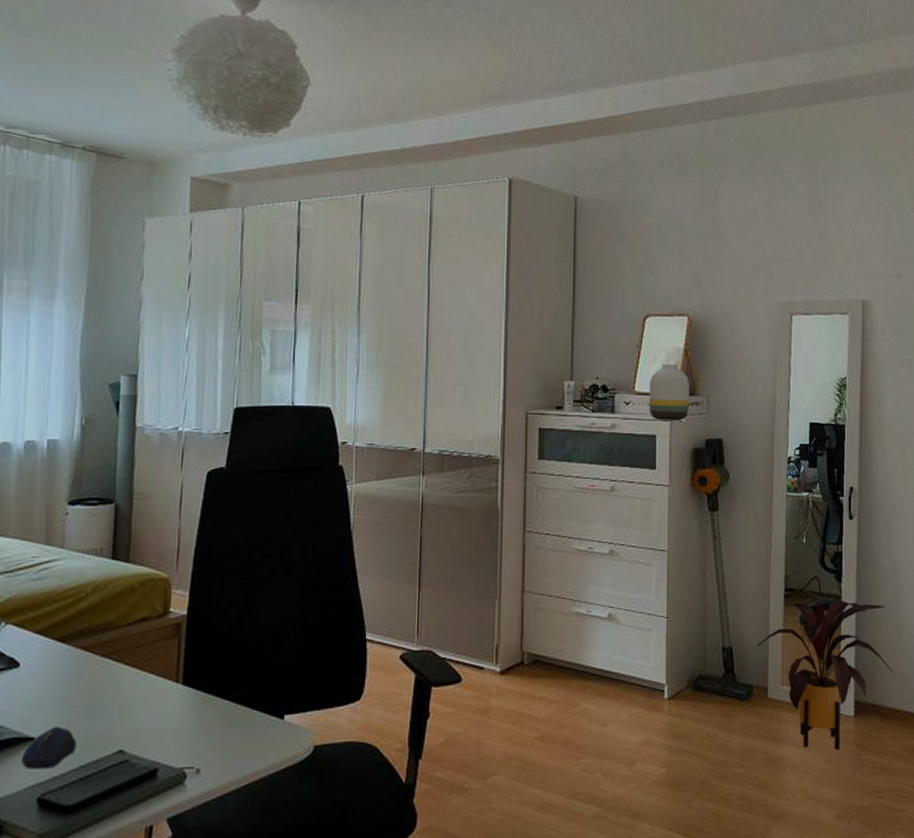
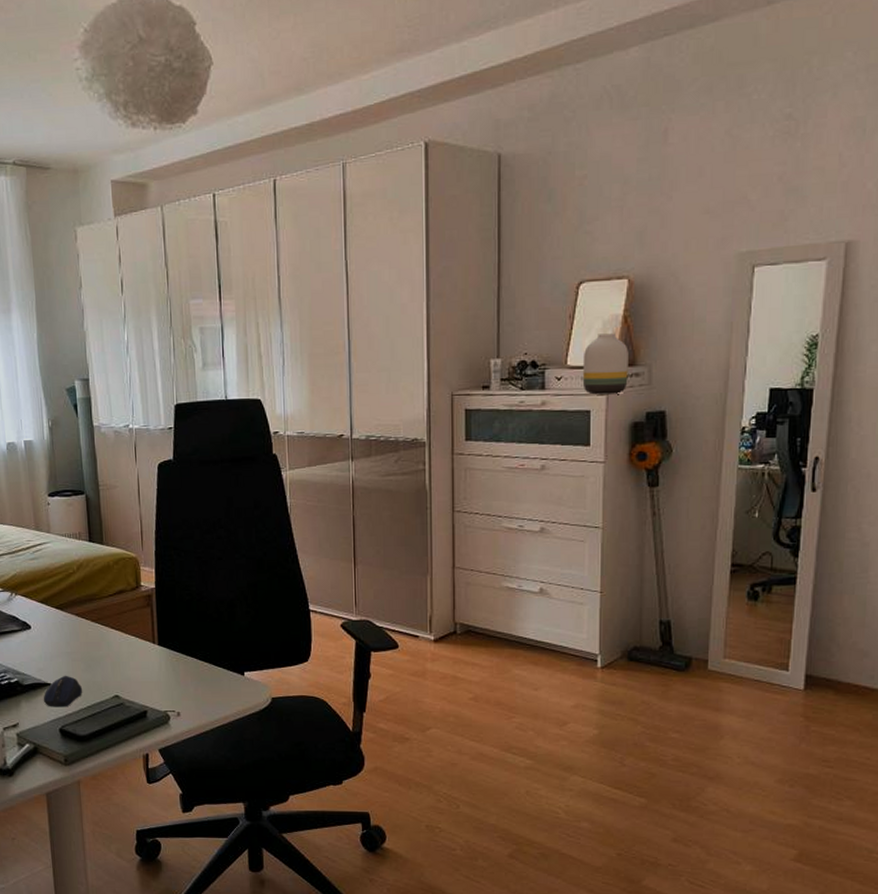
house plant: present [756,599,893,751] -> none [696,575,853,721]

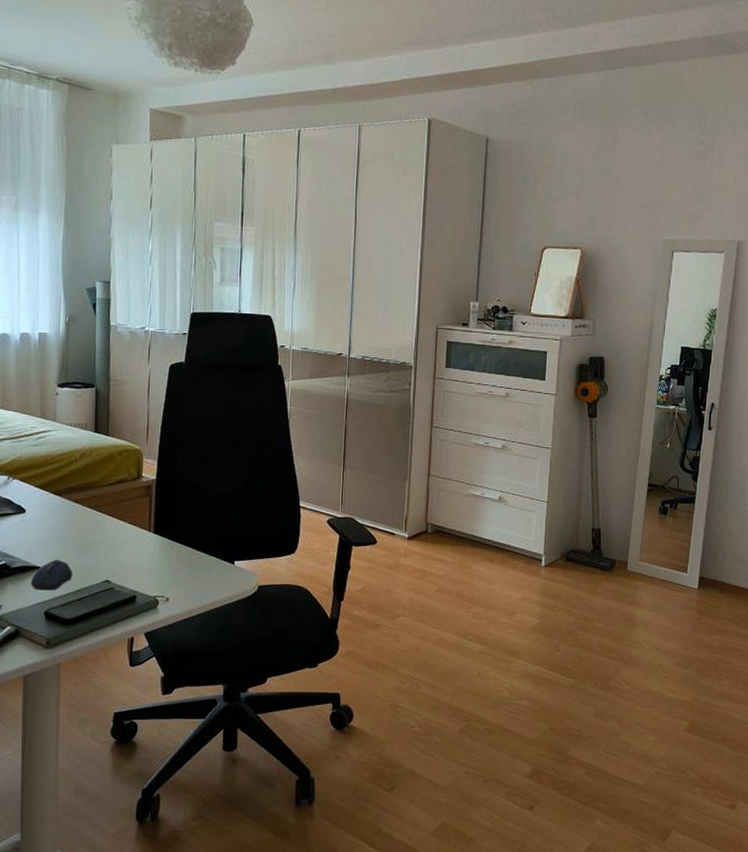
vase: present [582,333,629,395] -> none [542,290,579,340]

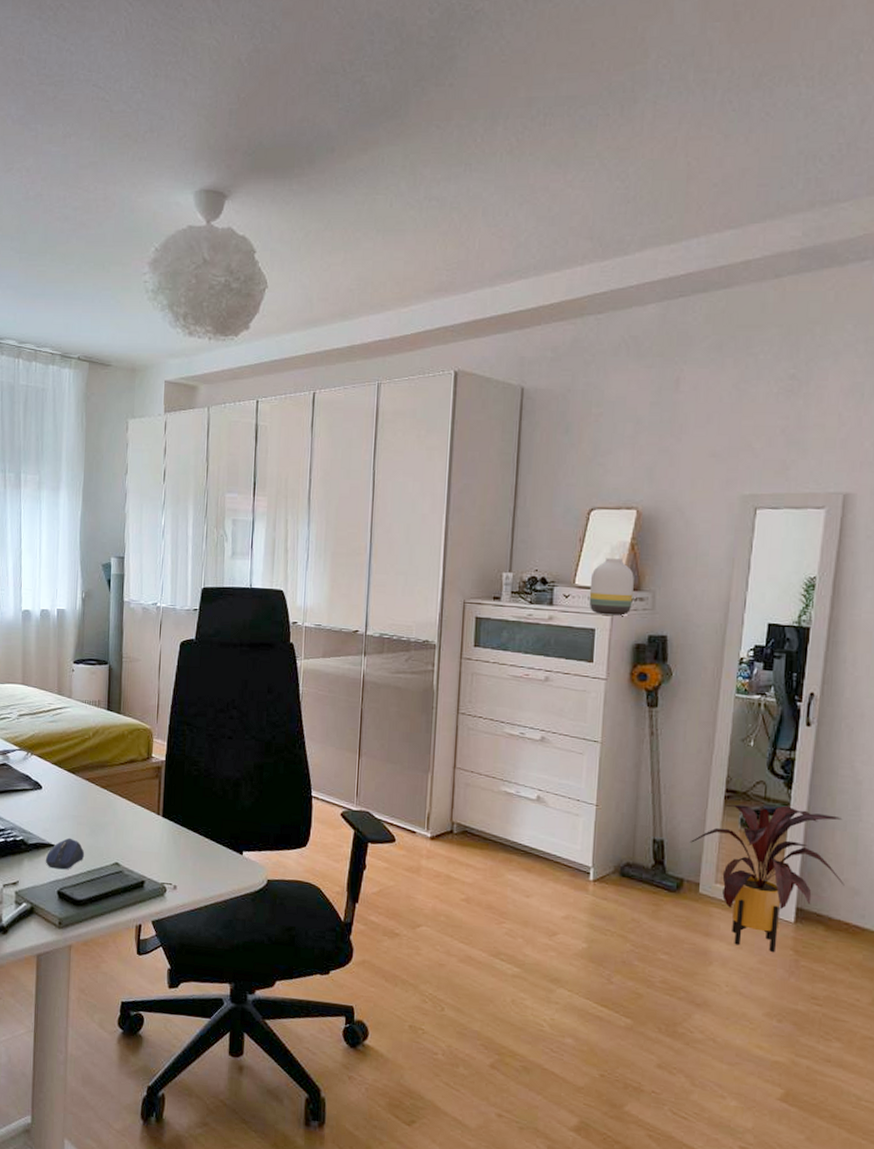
vase: none [542,290,579,340] -> present [589,558,634,616]
house plant: none [620,495,734,615] -> present [689,804,845,953]

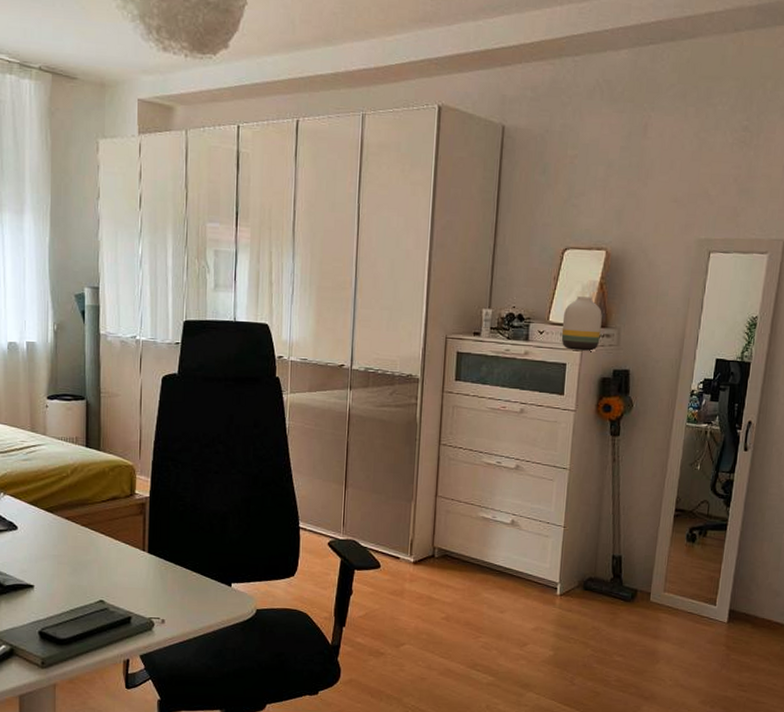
computer mouse: present [45,837,85,870] -> none [24,577,67,610]
house plant: present [689,804,845,953] -> none [643,521,770,650]

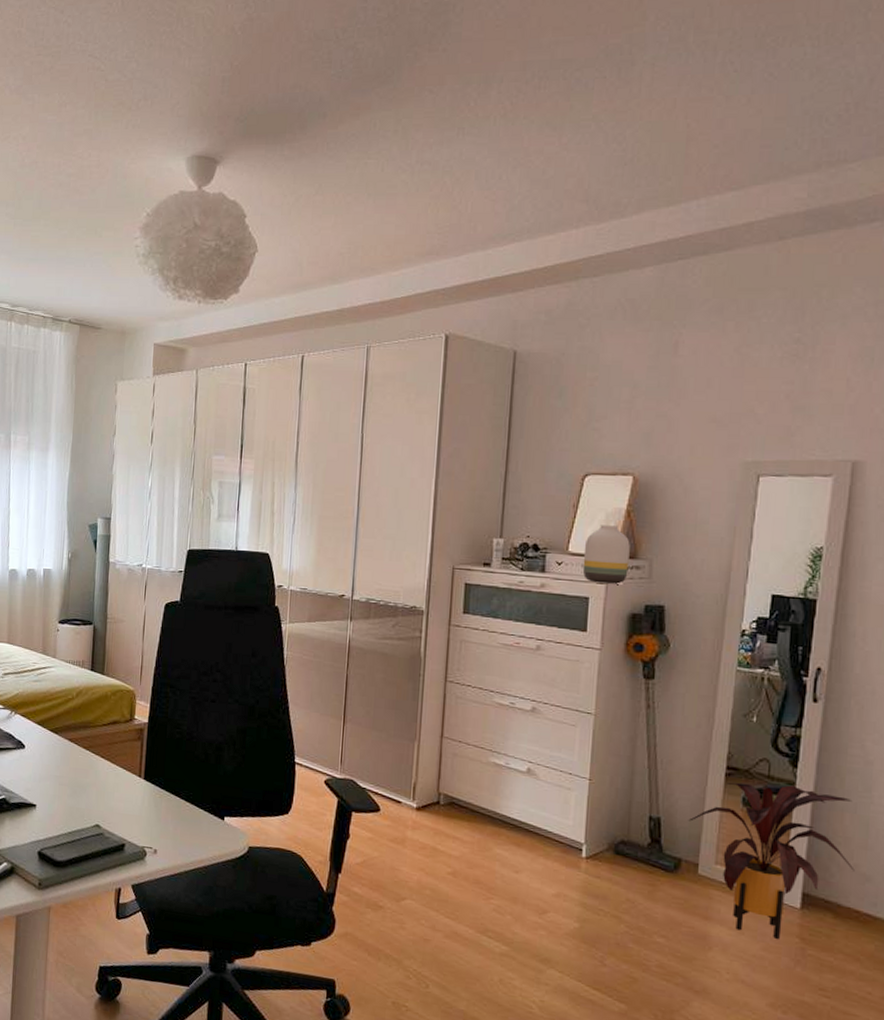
house plant: none [643,521,770,650] -> present [688,782,855,940]

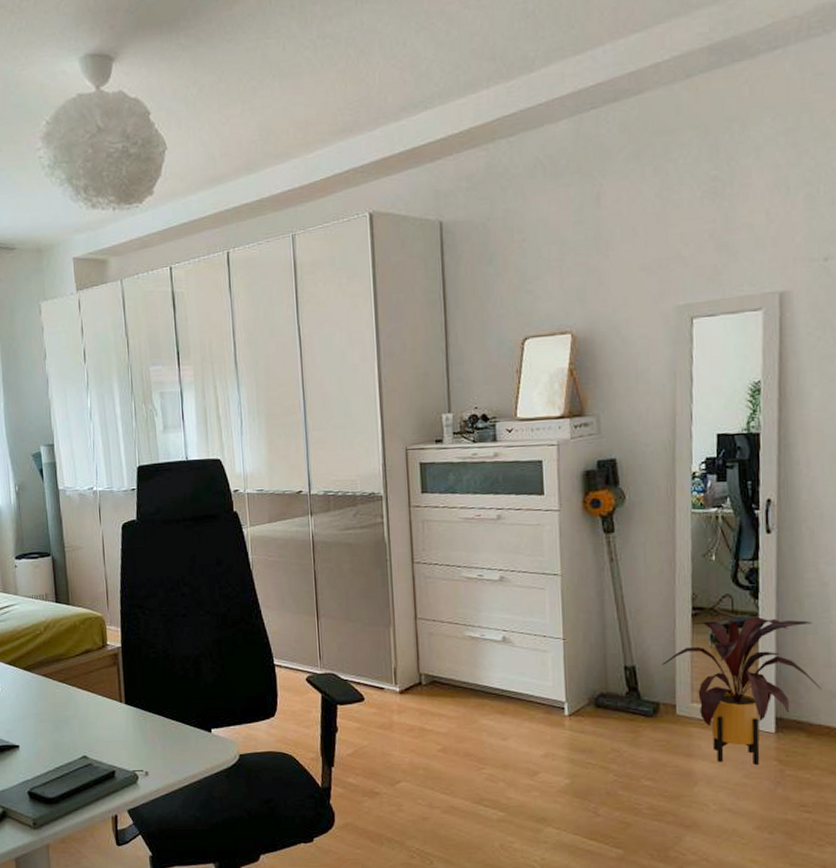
vase: present [582,525,630,584] -> none [531,386,578,445]

